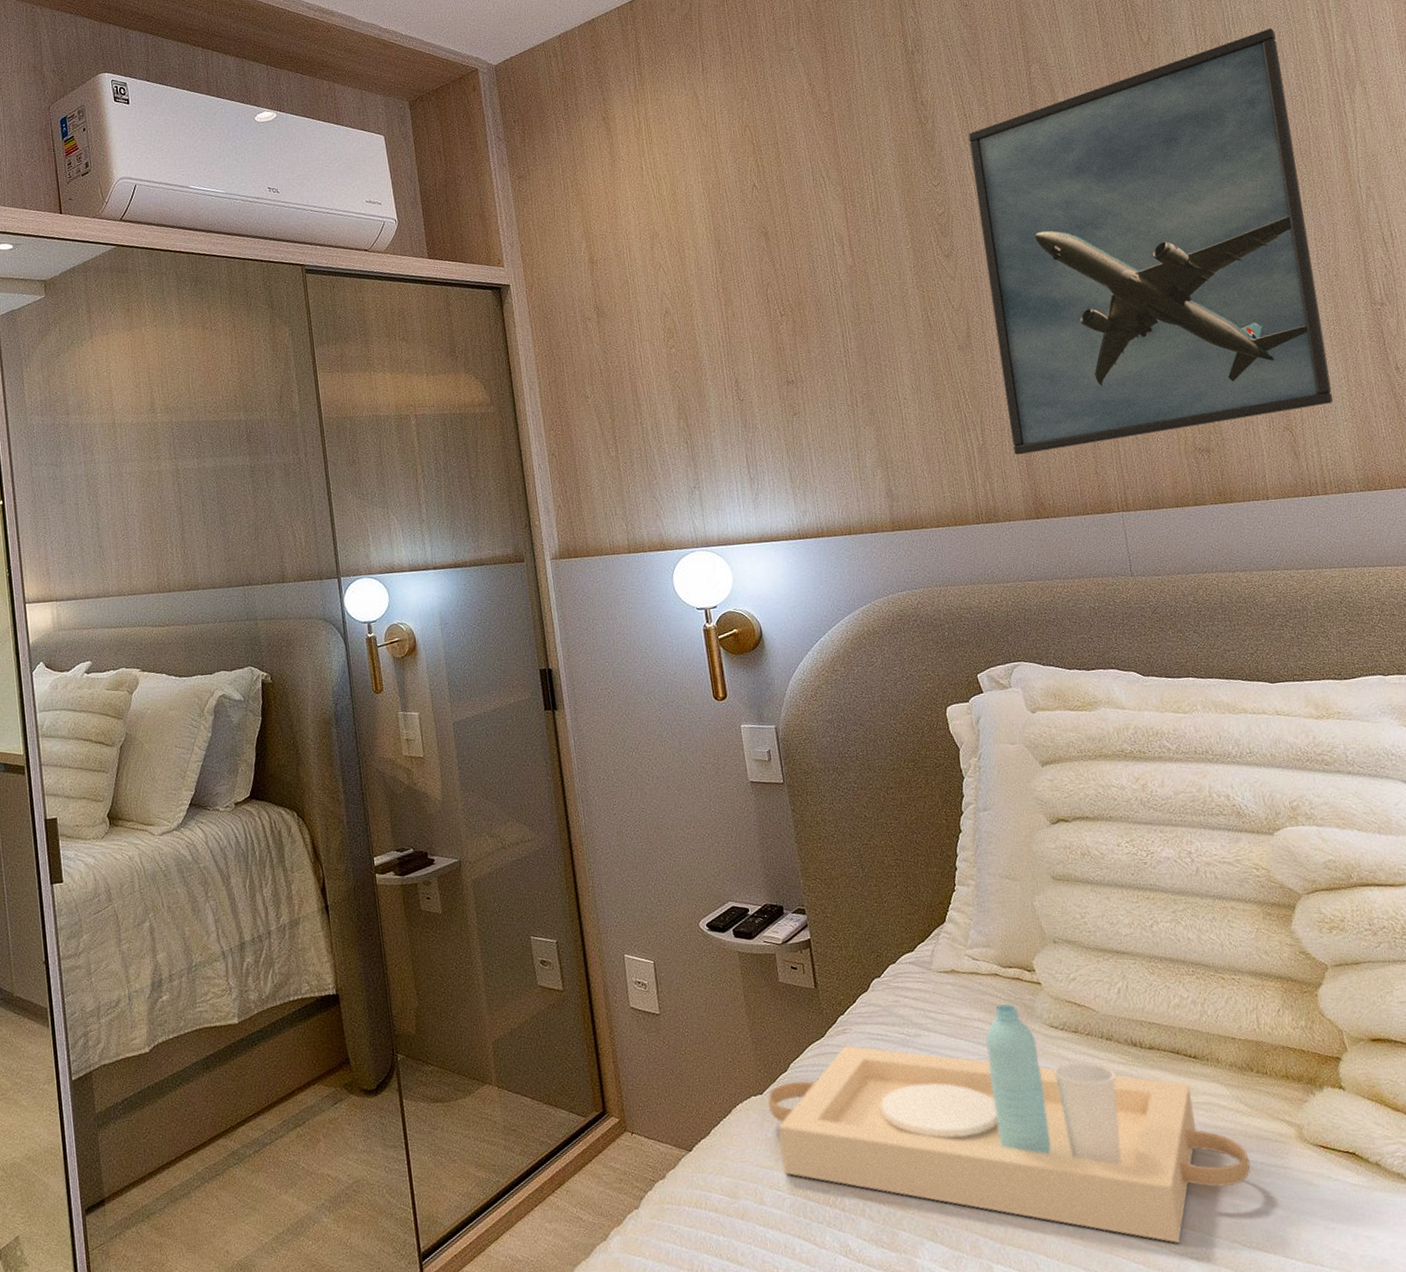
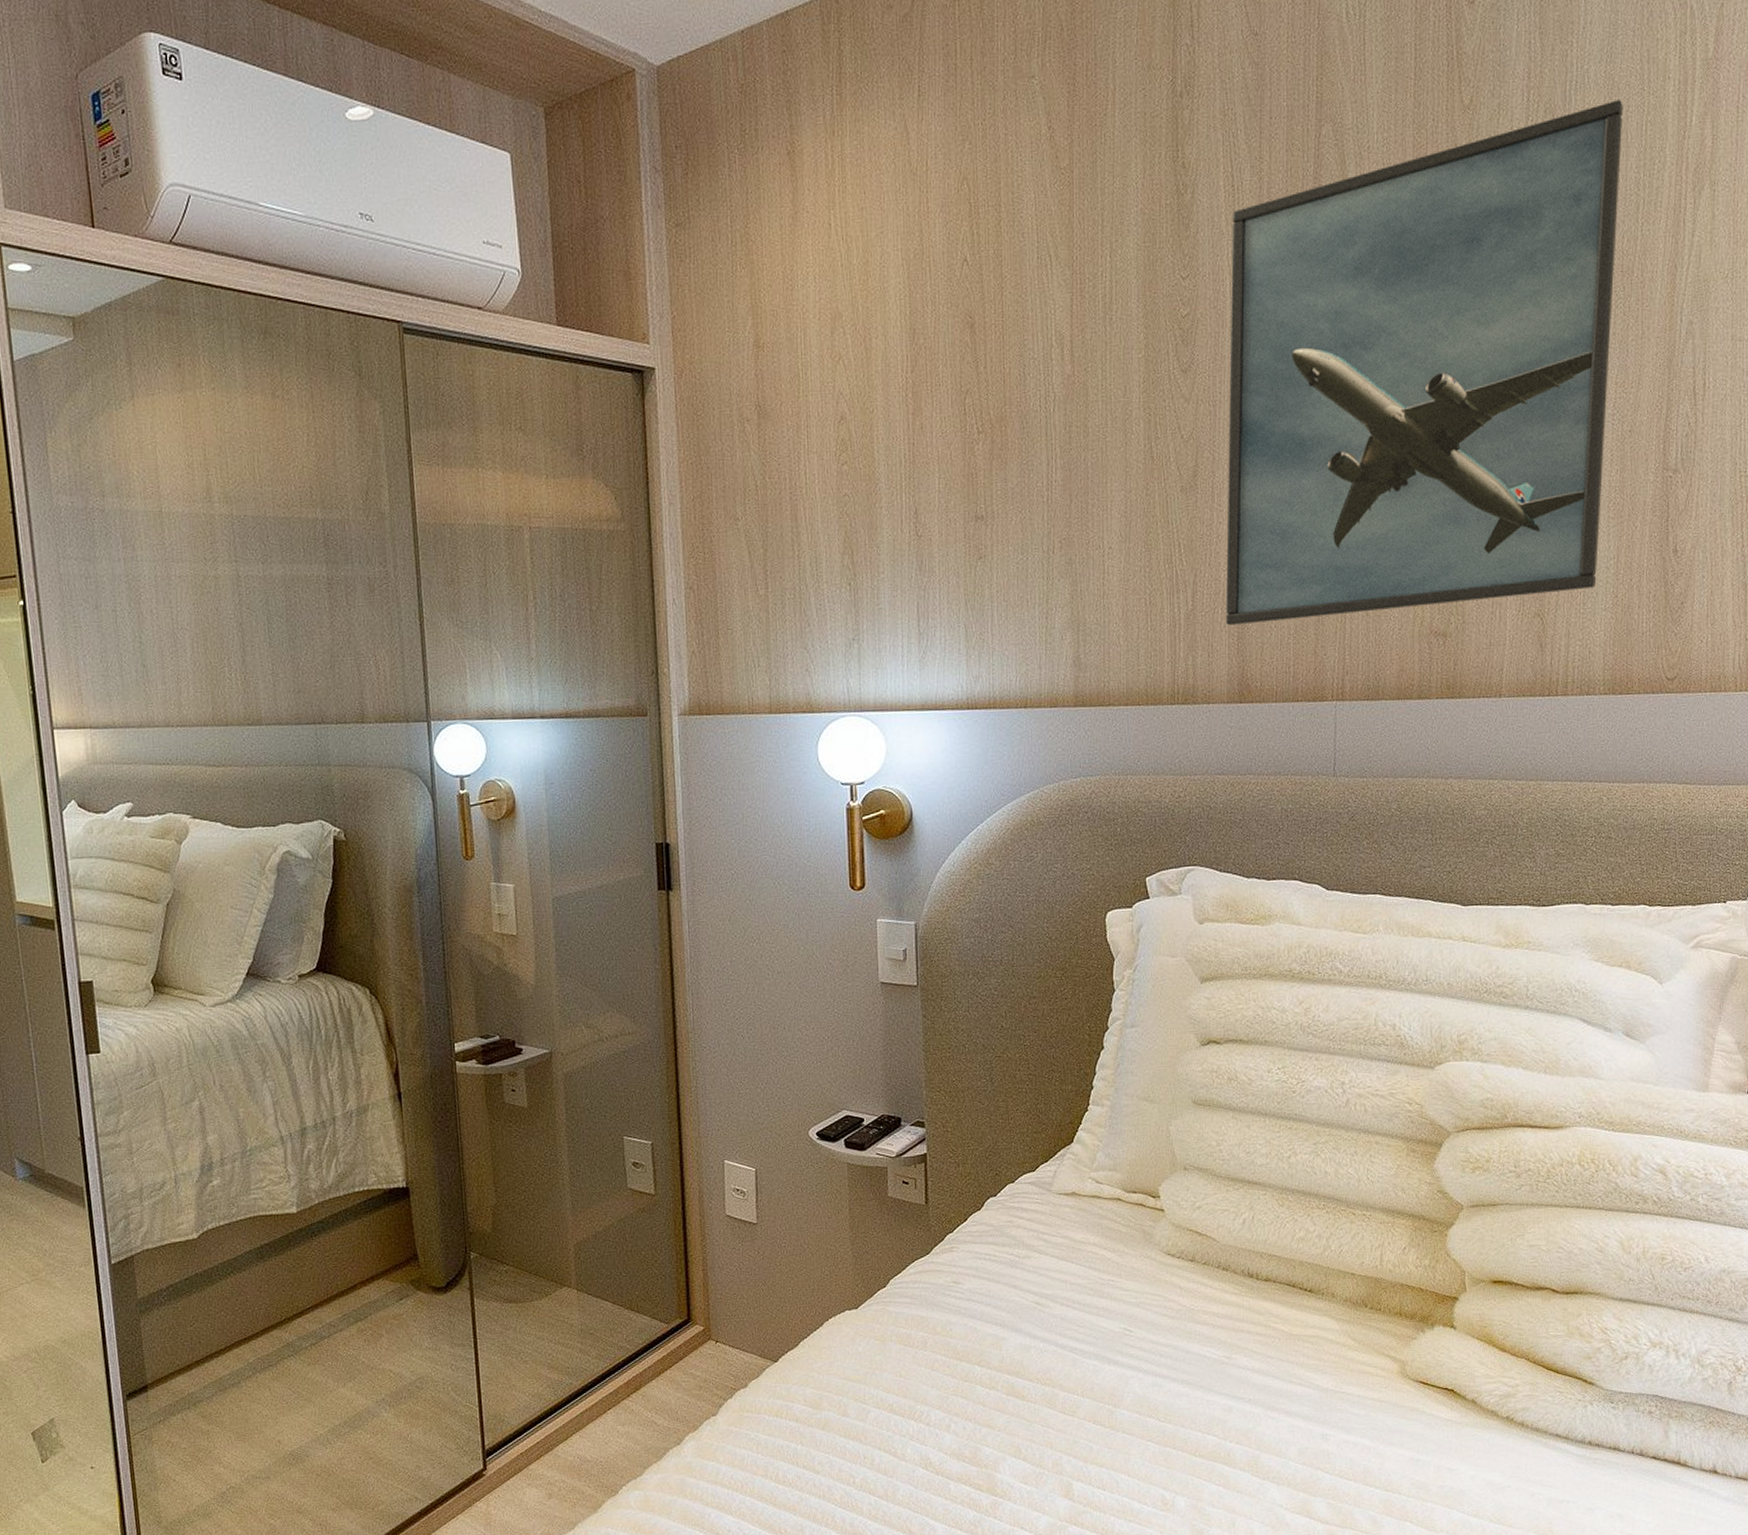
serving tray: present [767,1003,1251,1244] -> none [862,1229,1347,1469]

